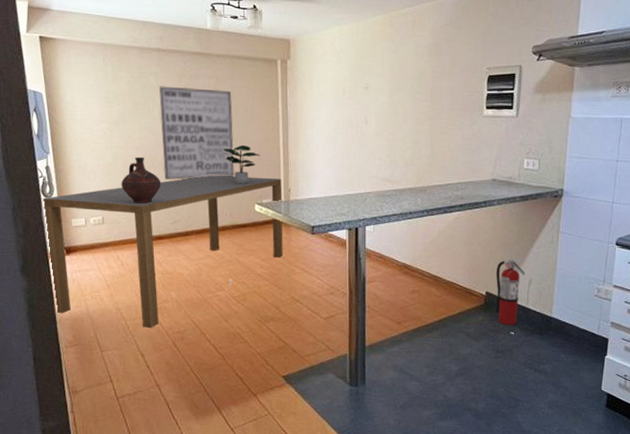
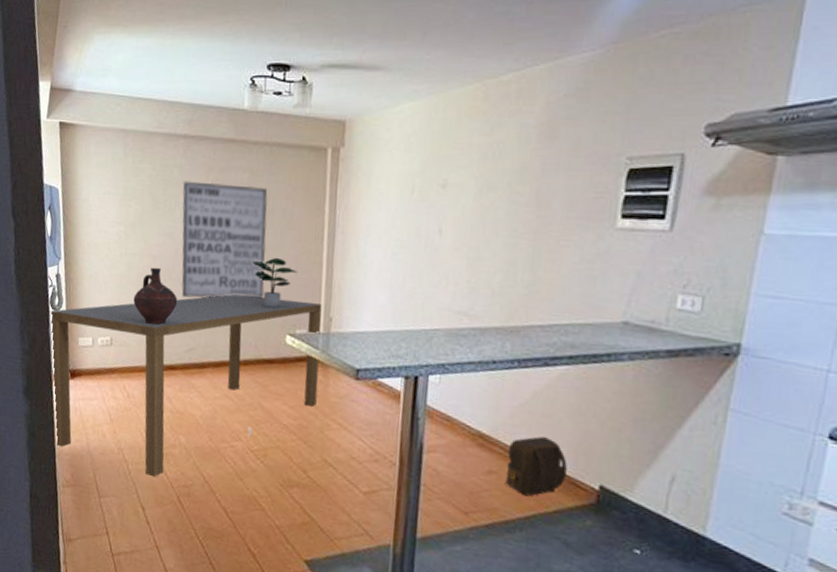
backpack: none [424,263,464,305] -> present [506,436,567,497]
fire extinguisher: present [495,256,526,325] -> none [612,437,667,540]

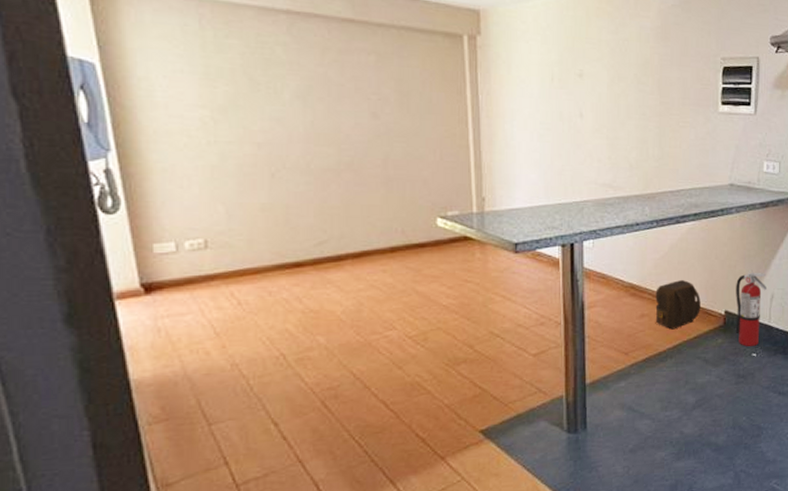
dining table: present [50,294,322,478] -> none [100,181,477,387]
ceramic jug: present [133,267,178,326] -> none [234,156,298,221]
wall art: present [181,181,268,299] -> none [290,61,406,187]
potted plant: present [252,257,297,308] -> none [389,141,443,193]
fire extinguisher: none [612,437,667,540] -> present [735,269,768,346]

